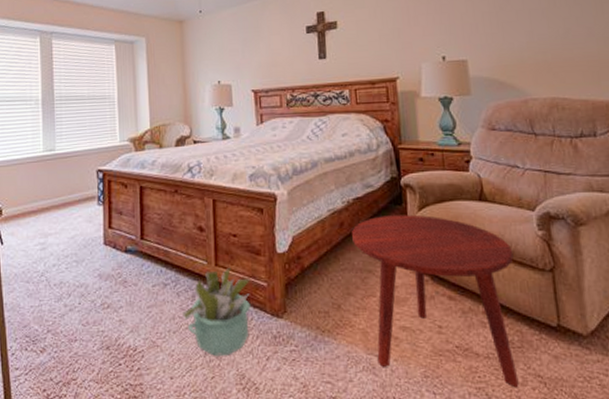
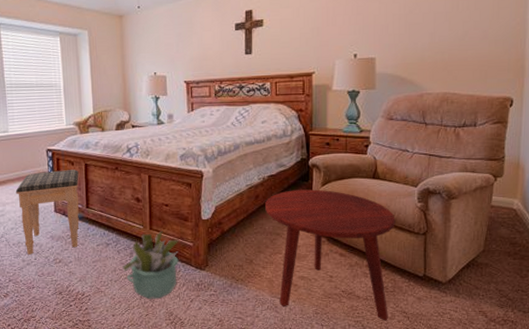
footstool: none [60,193,133,298] -> present [15,170,80,255]

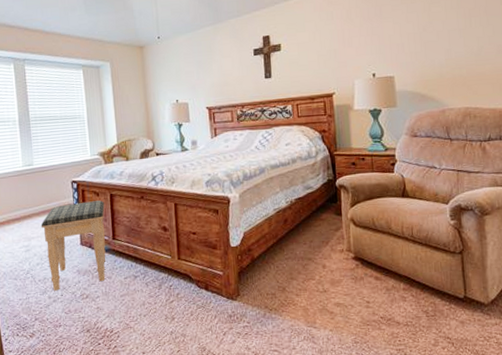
decorative plant: present [121,231,179,300] -> none [150,260,209,335]
side table: present [265,189,396,321] -> none [294,210,432,348]

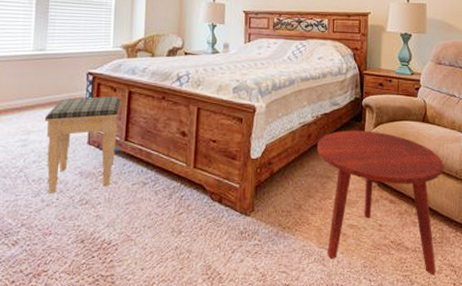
side table: none [294,210,432,348] -> present [317,130,444,275]

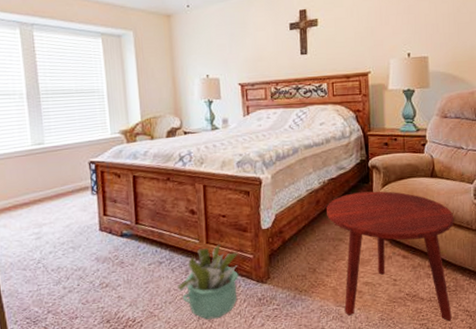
footstool: present [44,96,121,193] -> none [53,182,128,281]
decorative plant: none [157,169,225,250] -> present [176,244,239,320]

